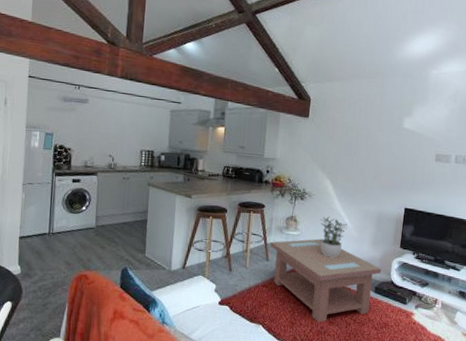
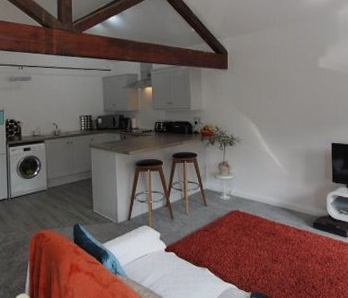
coffee table: present [270,238,382,323] -> none [207,180,318,262]
potted plant: present [320,216,347,258] -> none [250,158,278,198]

